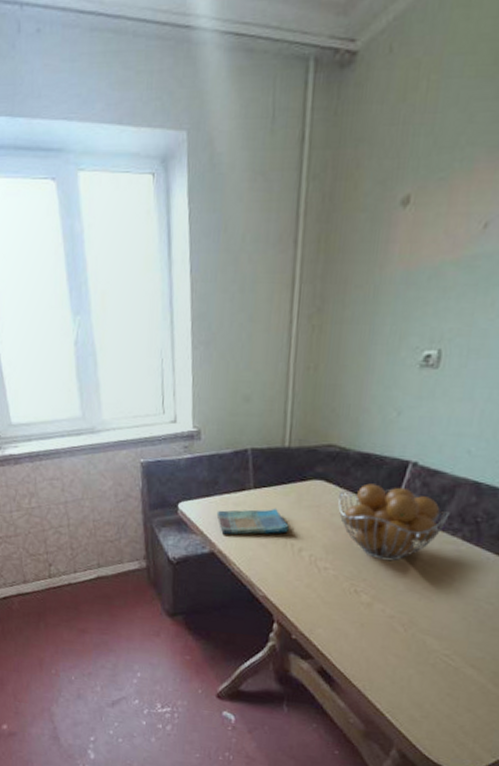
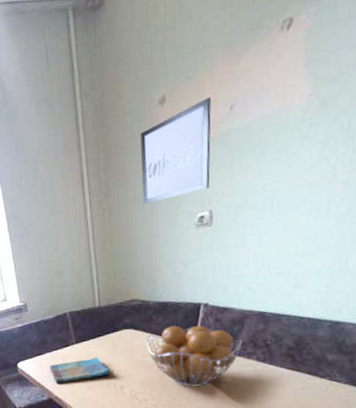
wall art: none [361,207,463,329] -> present [140,97,211,205]

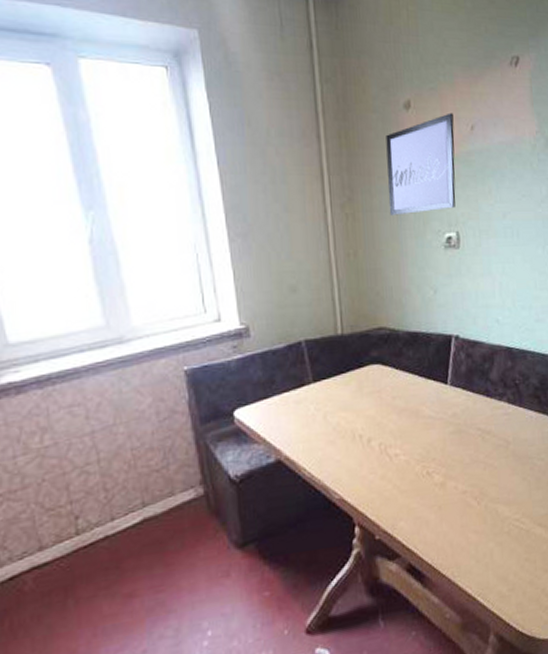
dish towel: present [49,356,111,384] -> none [277,399,356,439]
fruit basket: present [146,325,243,387] -> none [396,361,494,437]

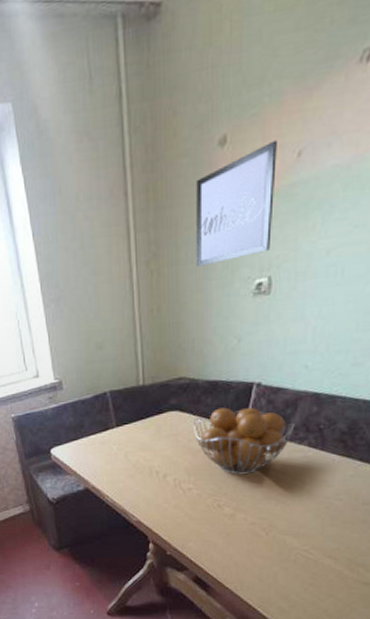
fruit basket: none [396,361,494,437] -> present [193,407,295,475]

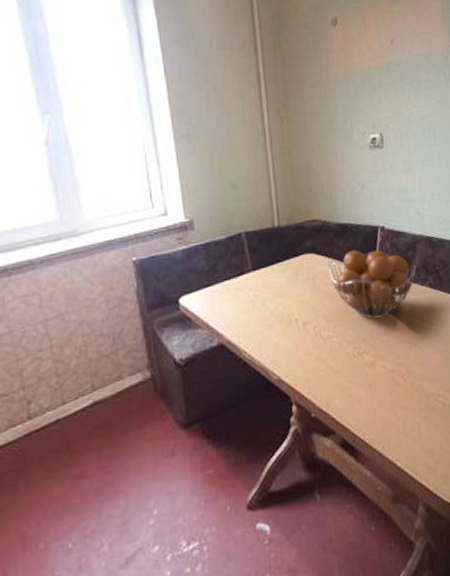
wall art: present [195,140,277,267] -> none [316,28,379,119]

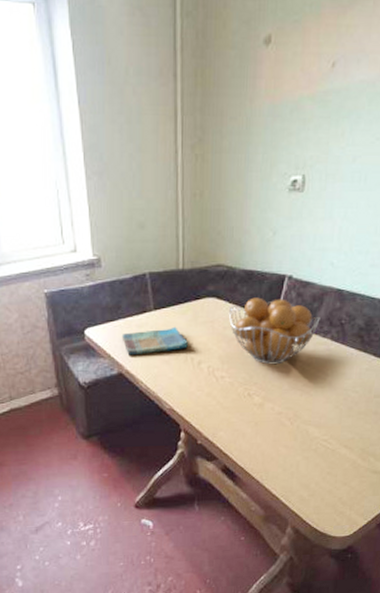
dish towel: none [220,286,292,323] -> present [122,326,189,356]

